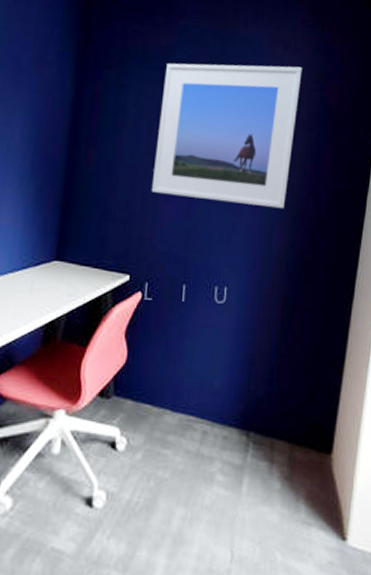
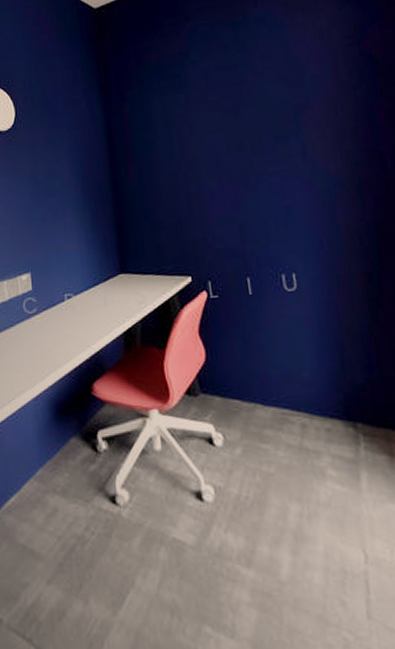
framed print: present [151,63,302,209] -> none [183,26,343,194]

